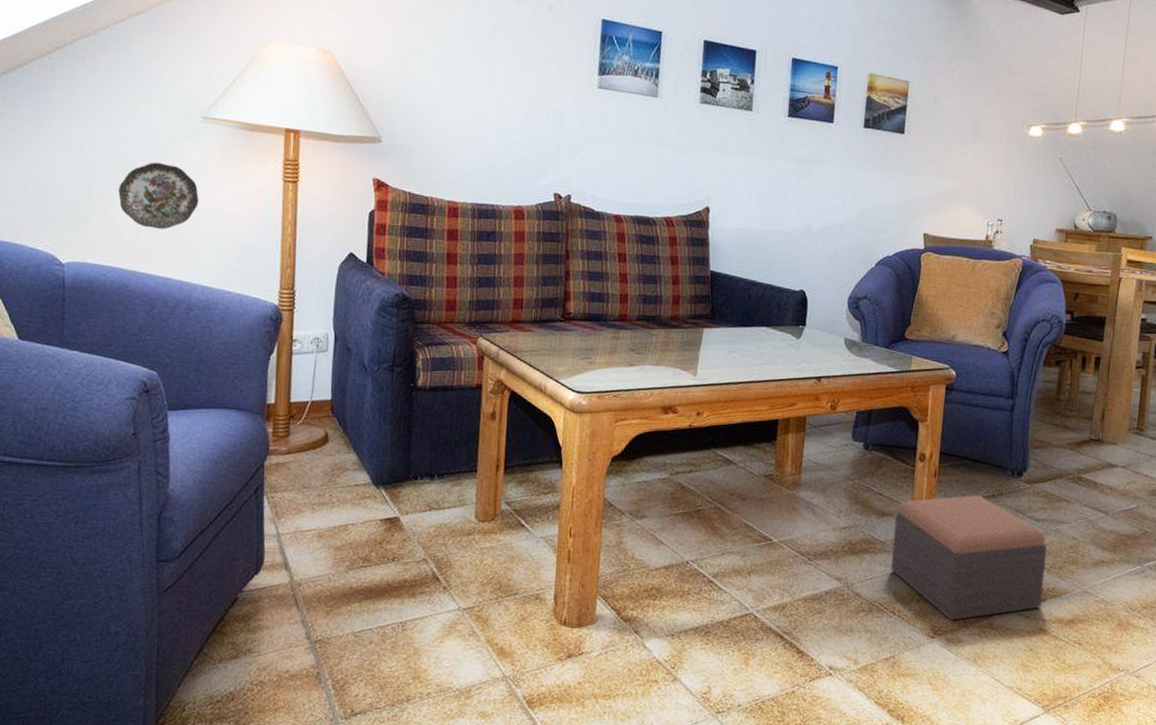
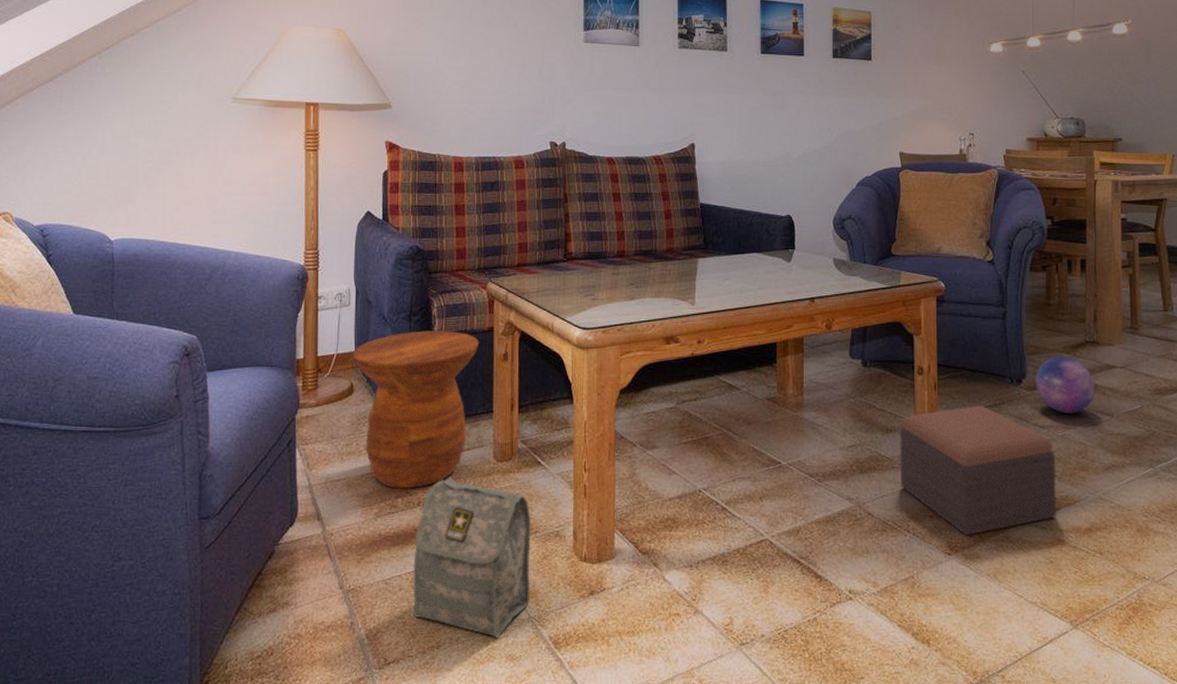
decorative plate: present [118,162,199,229] -> none [160,142,231,203]
side table: none [328,383,466,544] -> present [352,329,480,489]
bag: none [383,533,511,695] -> present [413,476,531,638]
decorative ball: none [1035,452,1094,509] -> present [1035,357,1095,414]

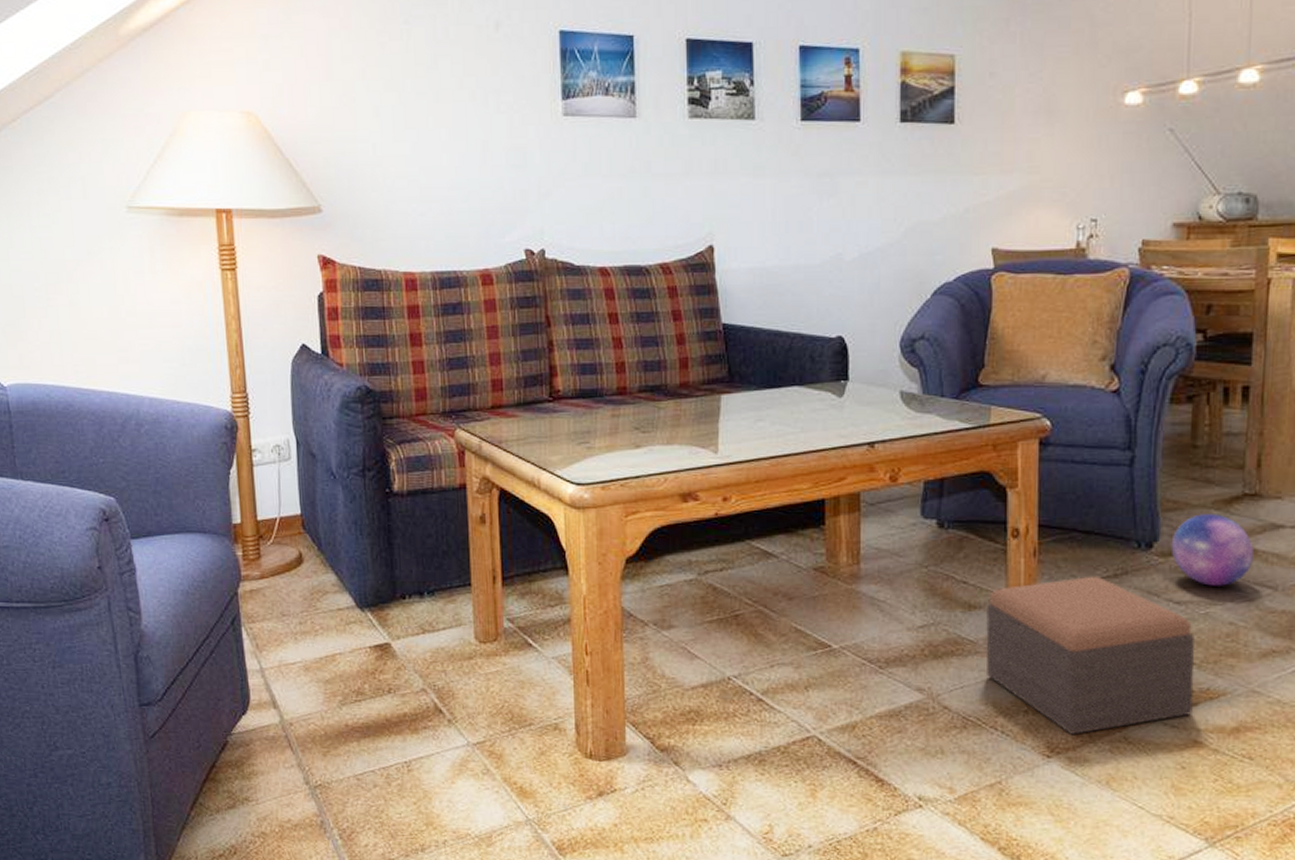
side table: present [352,329,480,489] -> none [298,487,450,674]
bag: present [413,476,531,638] -> none [387,660,527,842]

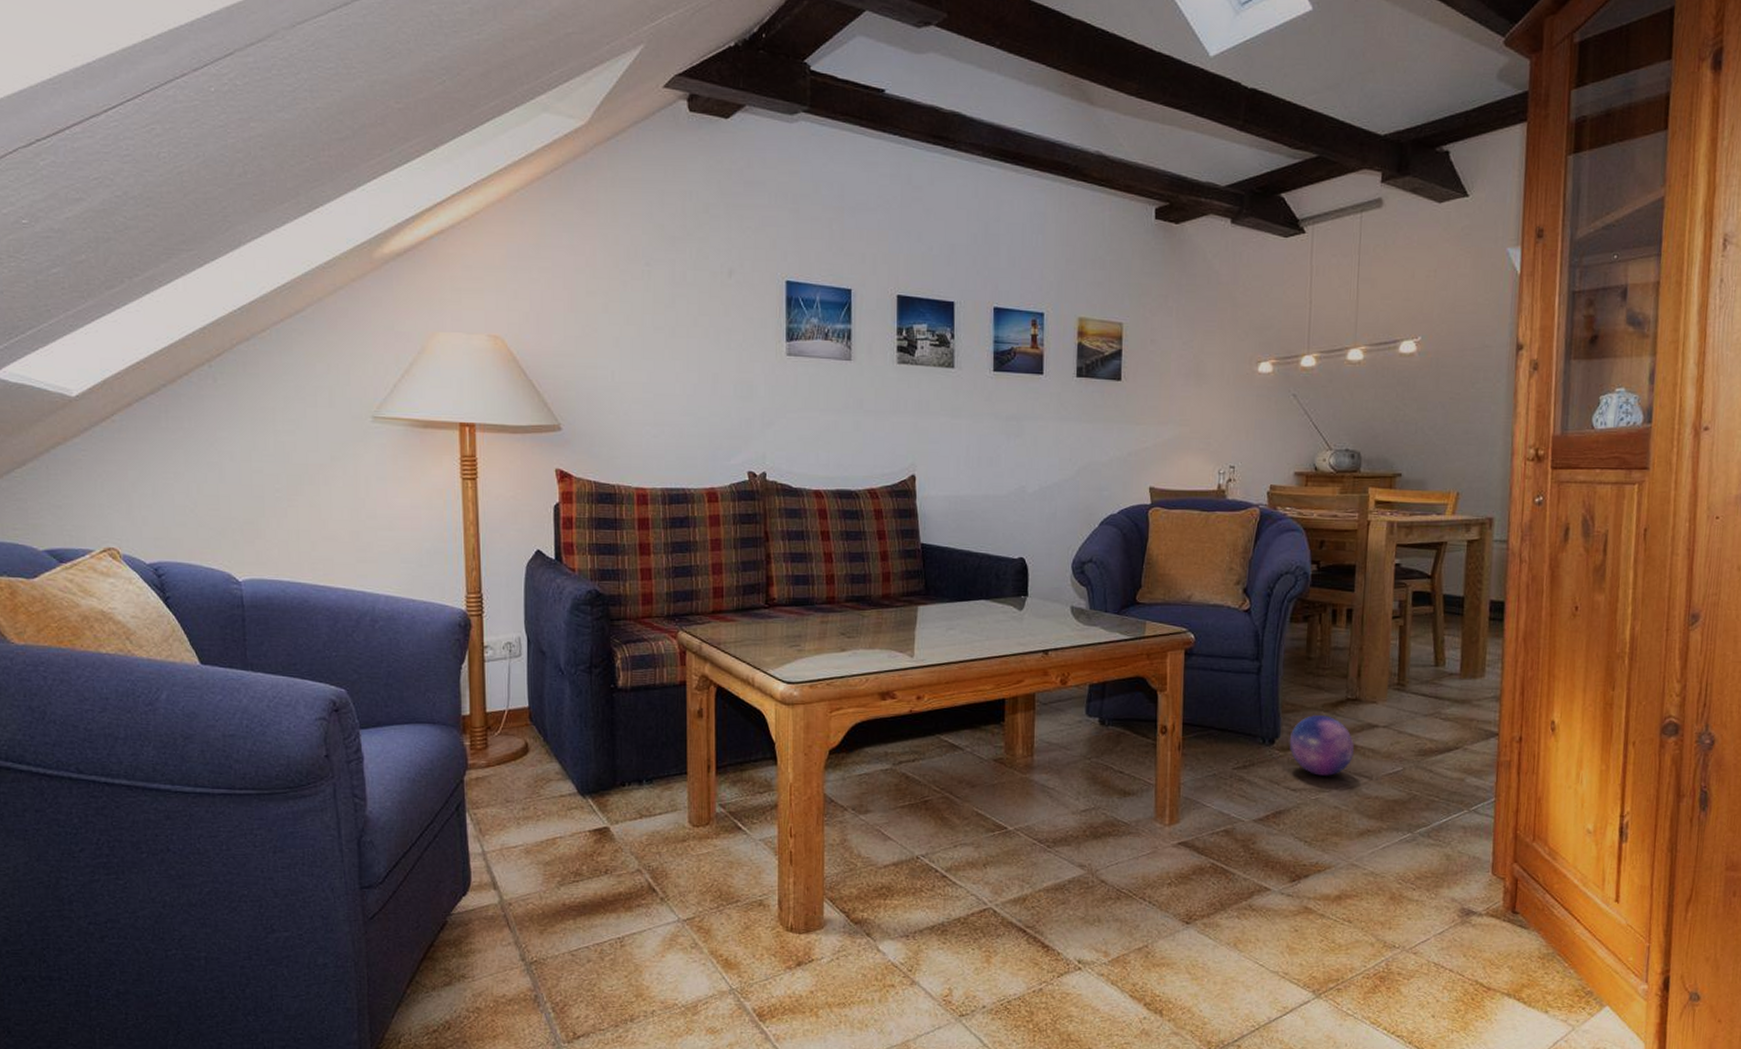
footstool: present [985,576,1195,734] -> none [1137,767,1307,903]

